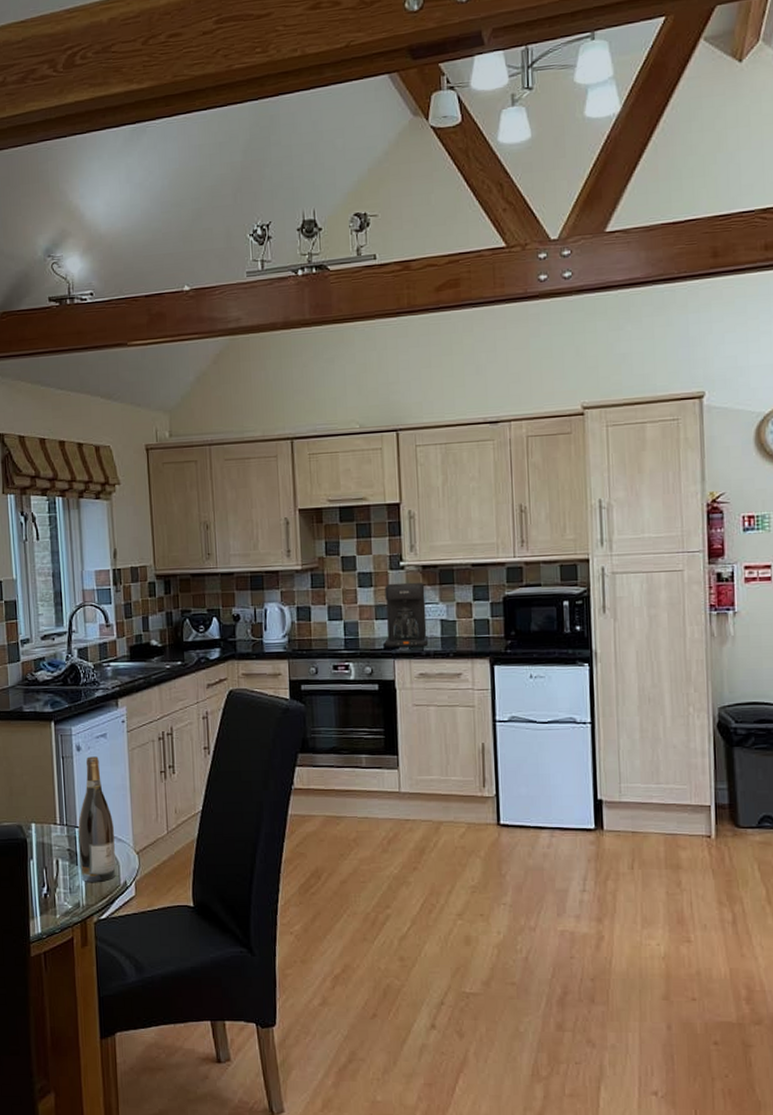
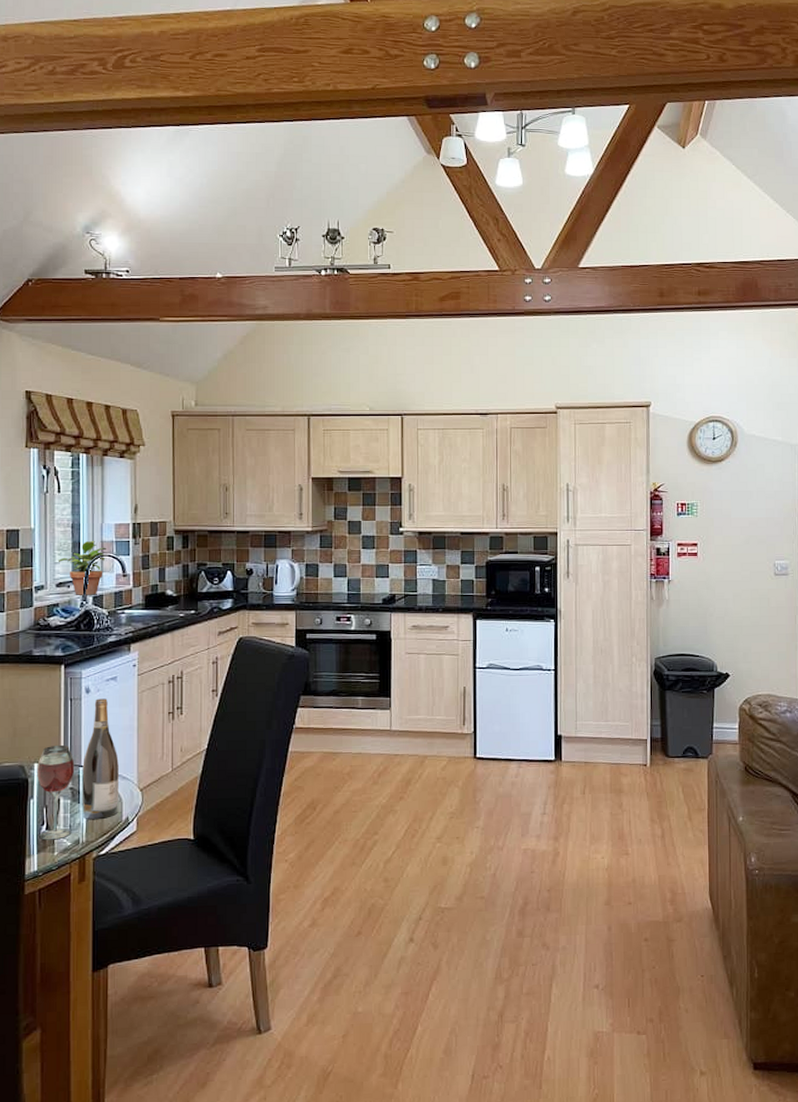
wineglass: none [34,804,71,902] -> present [37,744,75,840]
potted plant: none [41,589,89,648] -> present [58,540,107,595]
coffee maker: present [384,582,428,647] -> none [383,546,420,603]

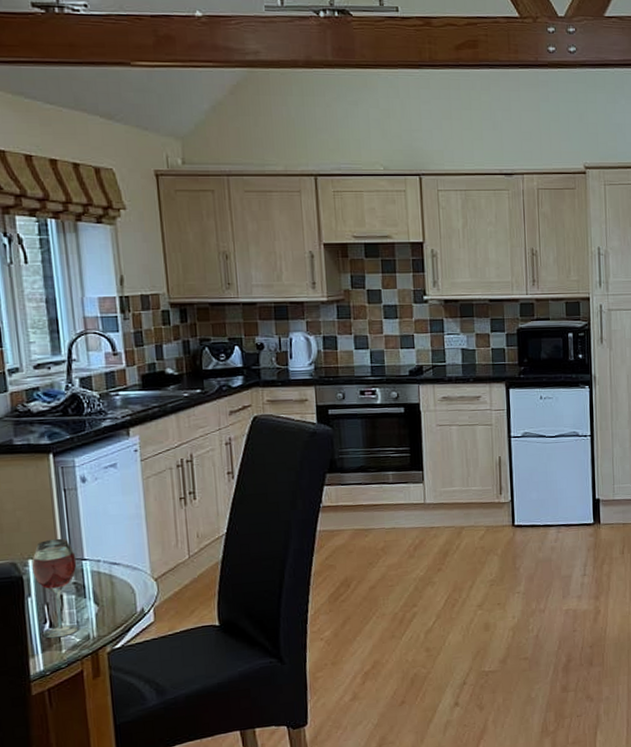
potted plant: present [58,540,107,595] -> none [32,316,92,378]
wine bottle: present [82,698,119,820] -> none [85,487,131,615]

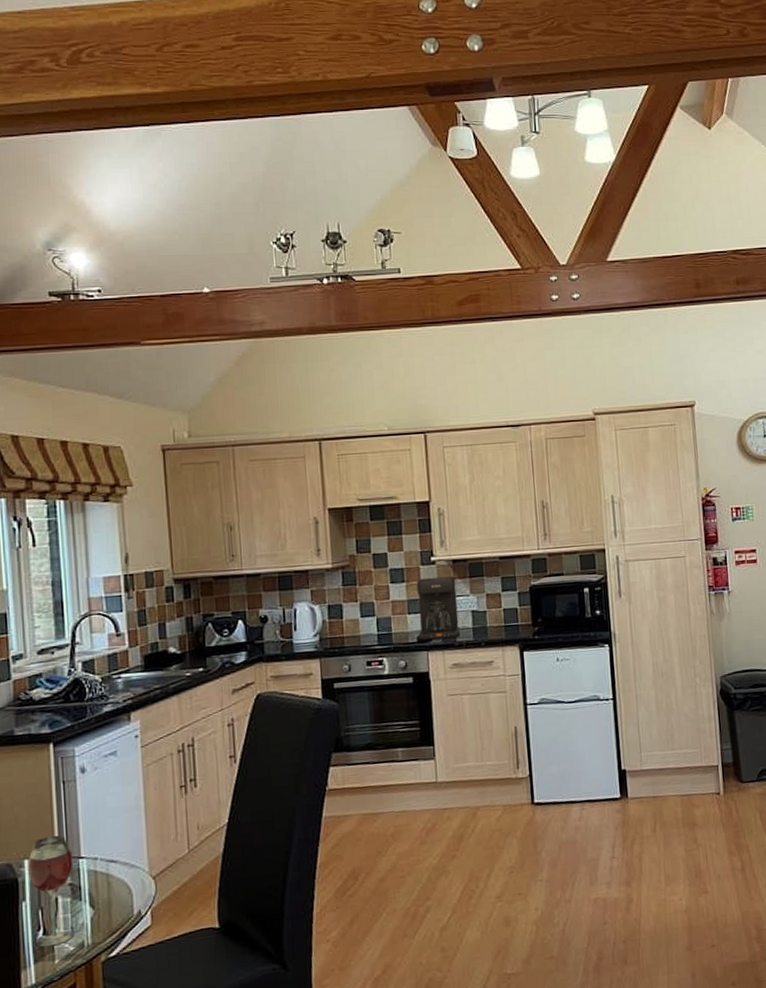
coffee maker: none [409,315,450,374] -> present [416,576,460,640]

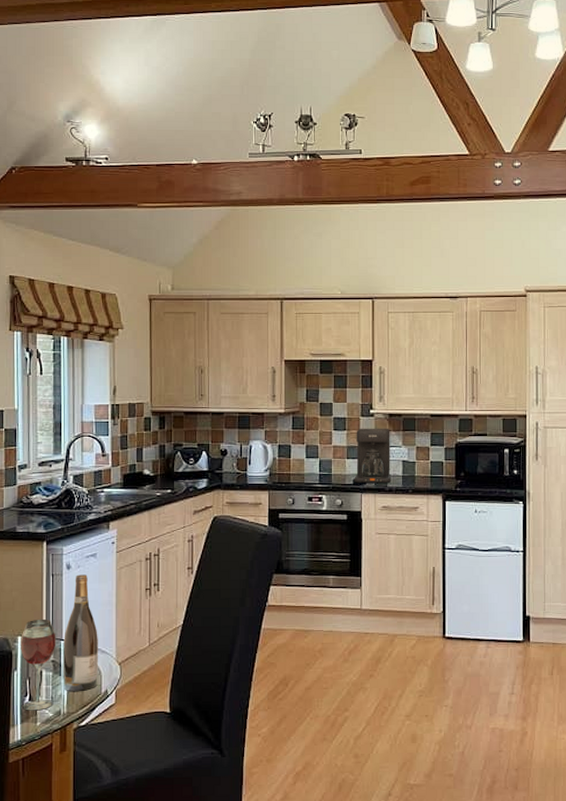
wine bottle: none [82,777,128,919] -> present [63,574,98,692]

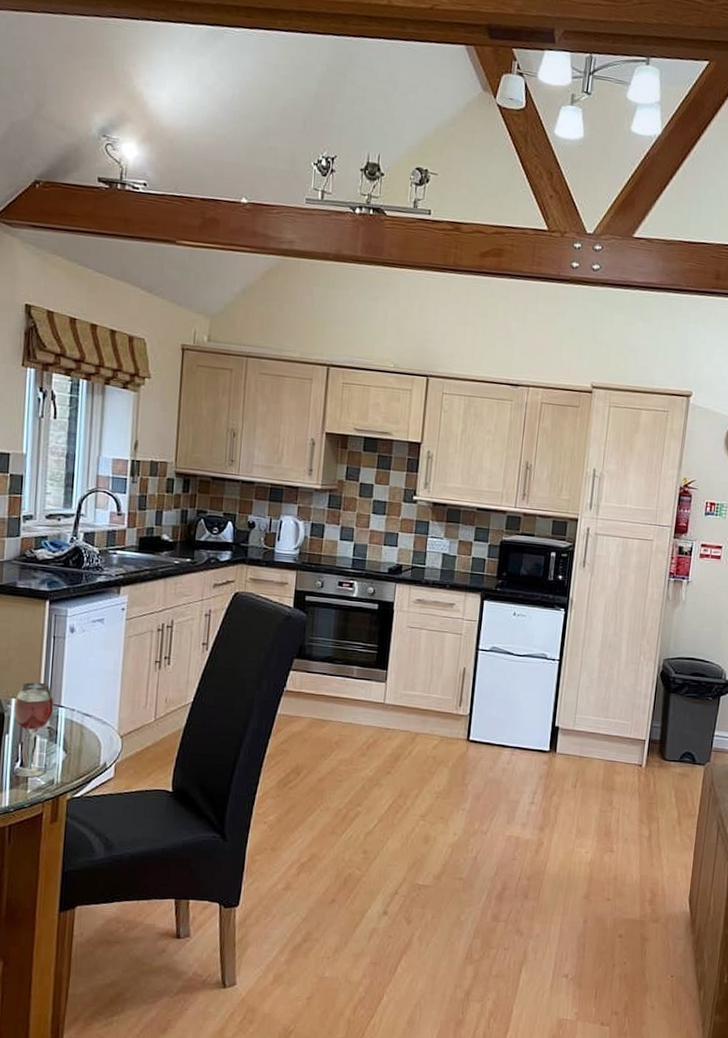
wine bottle: present [63,574,98,692] -> none [59,639,100,762]
coffee maker: present [354,428,391,484] -> none [389,514,433,576]

